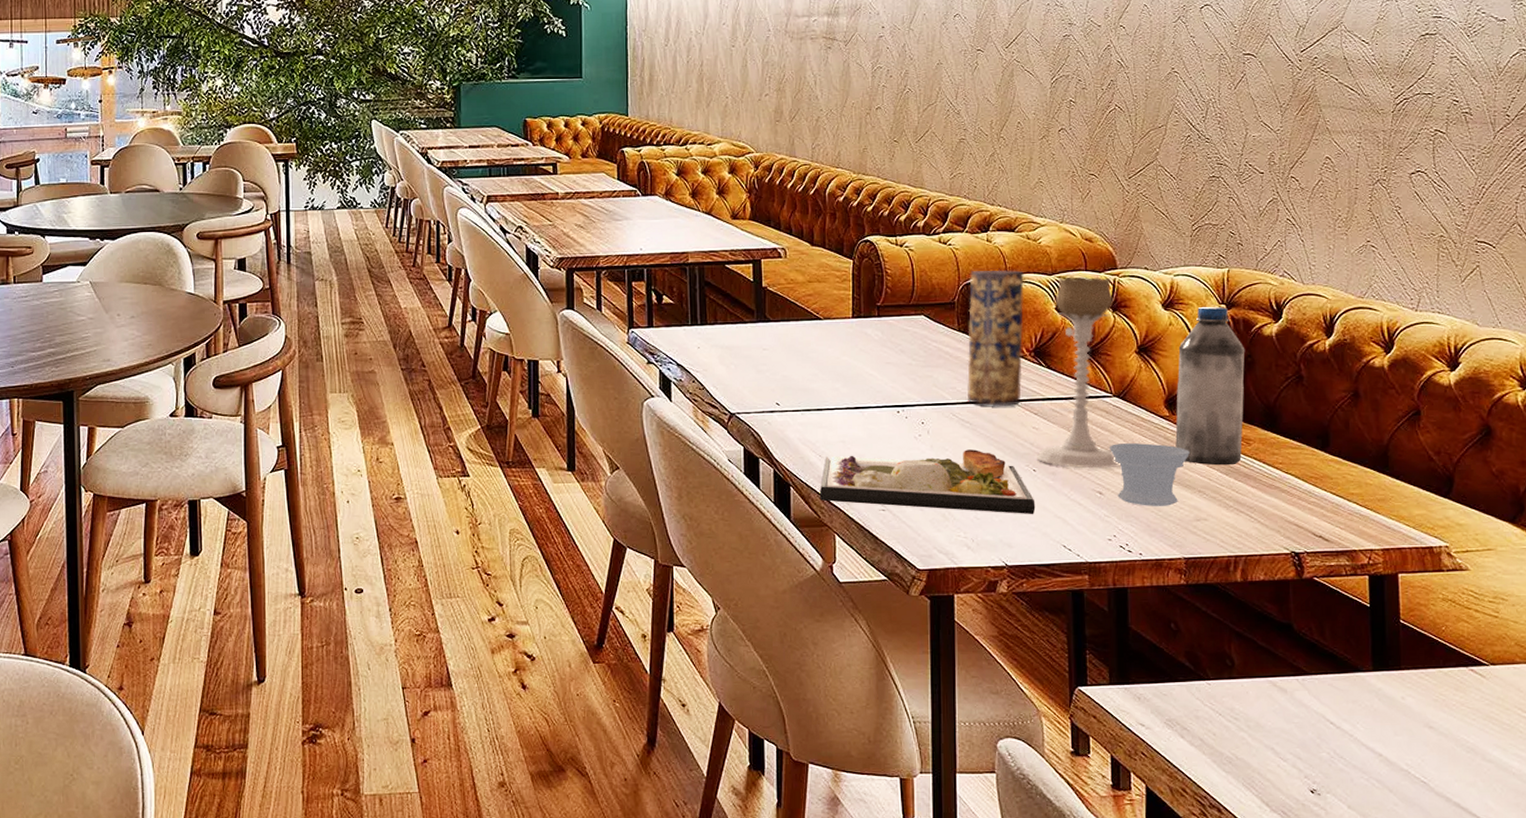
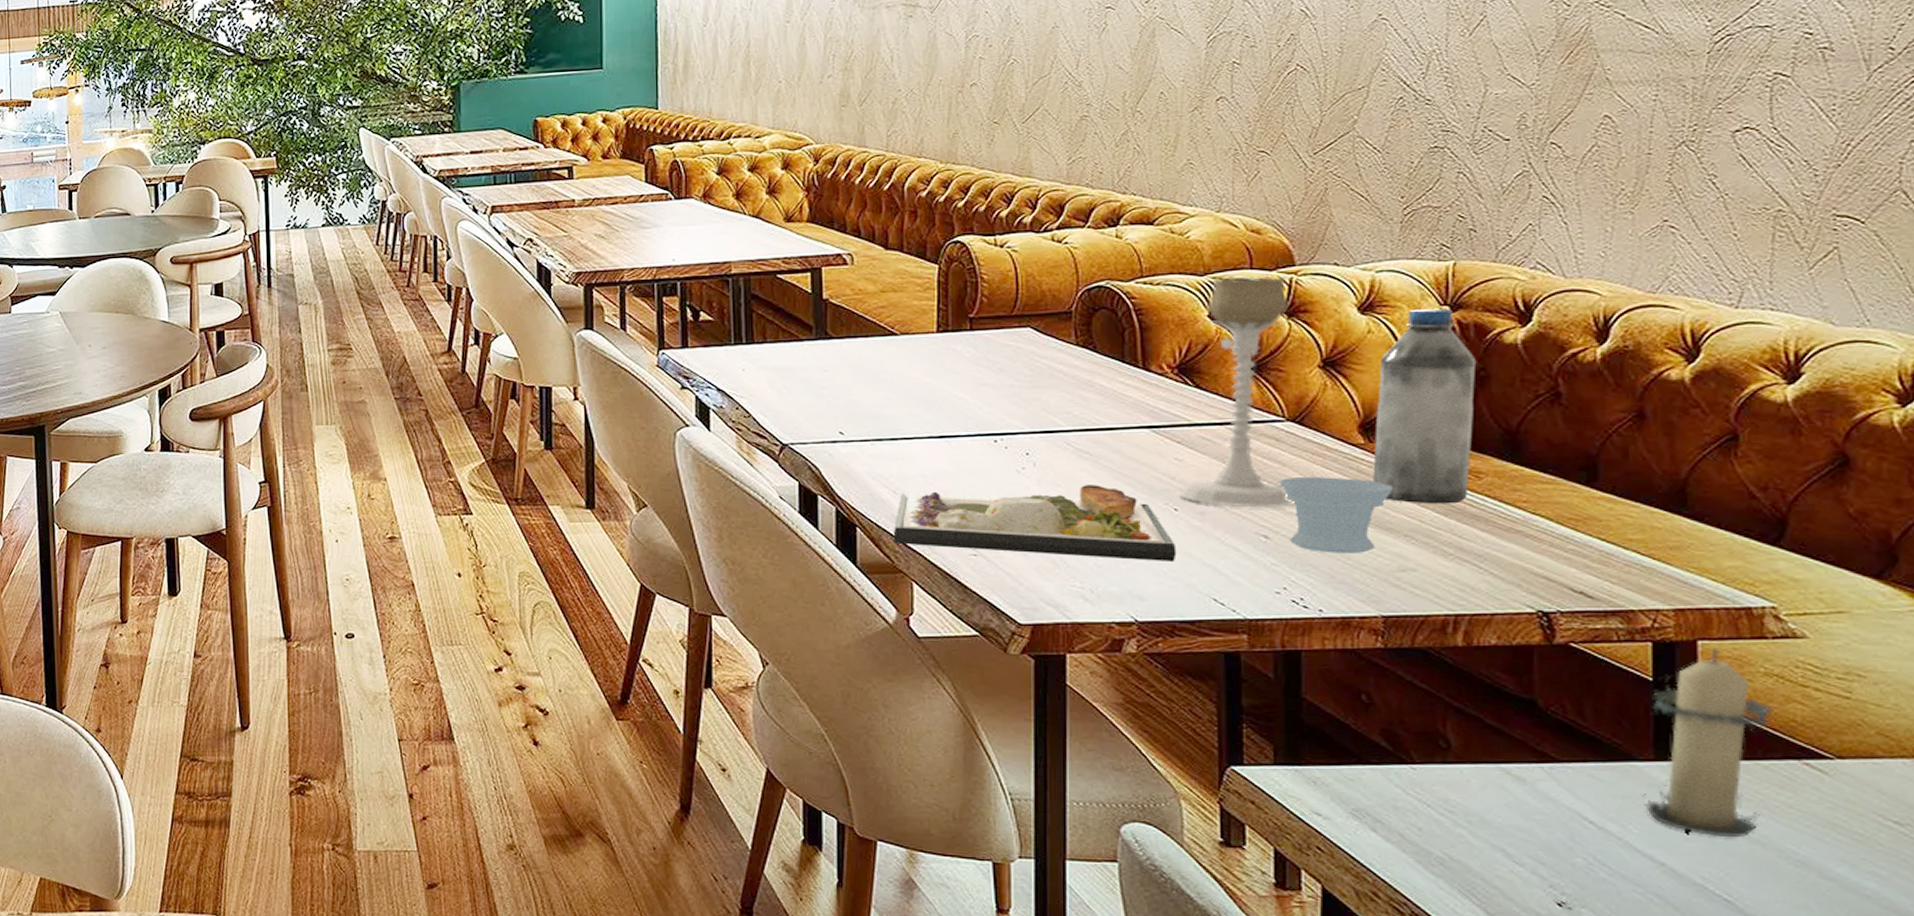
vase: present [967,269,1024,406] -> none [1087,270,1166,434]
candle: none [1365,579,1450,731] -> present [1642,647,1774,838]

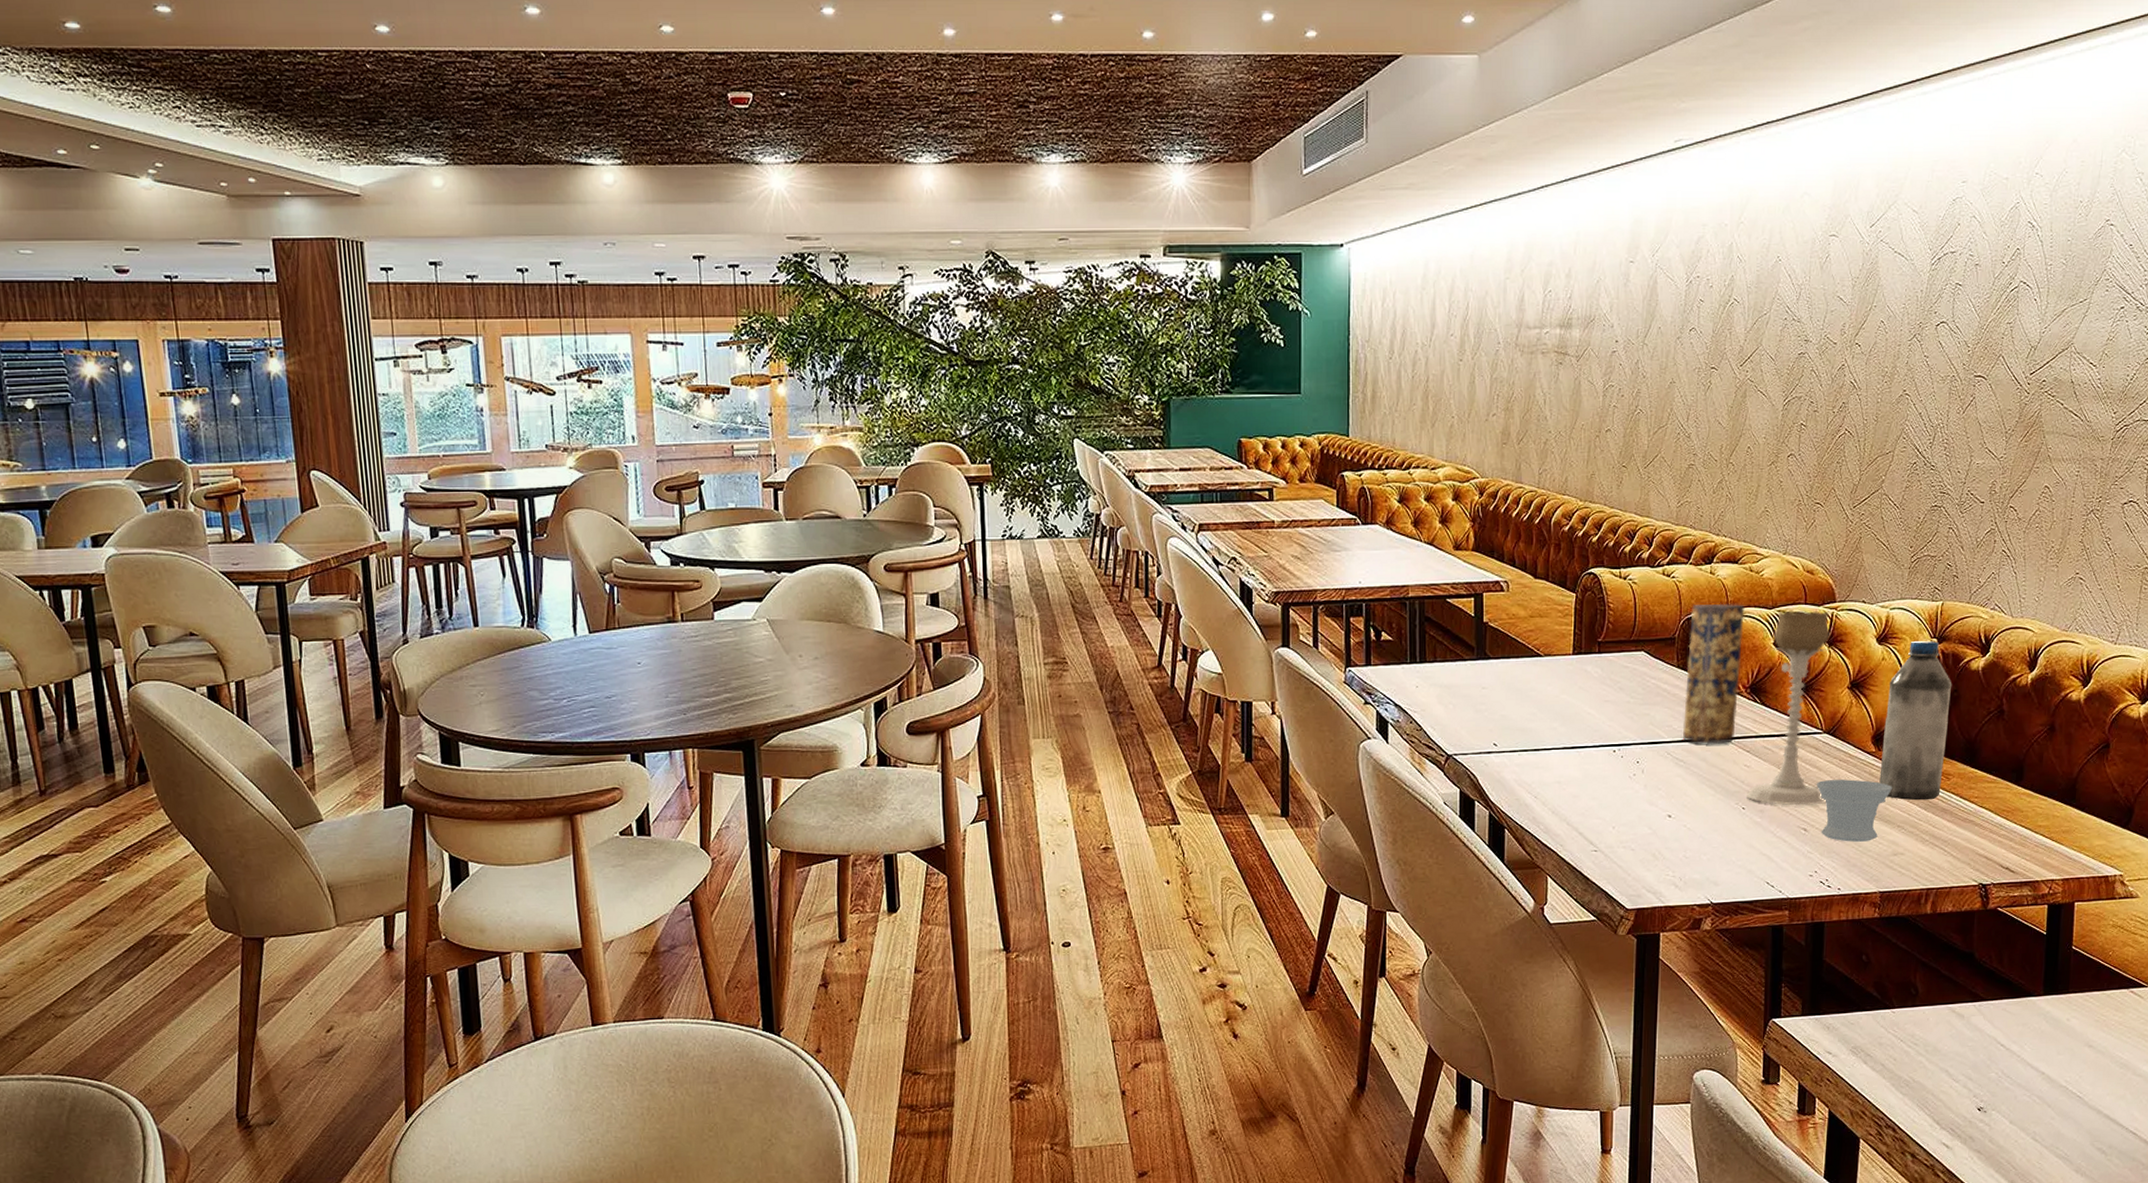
dinner plate: present [893,485,1177,563] -> none [1533,788,1743,853]
vase: none [1087,270,1166,434] -> present [1683,603,1745,744]
candle: present [1642,647,1774,838] -> none [2034,907,2116,1050]

